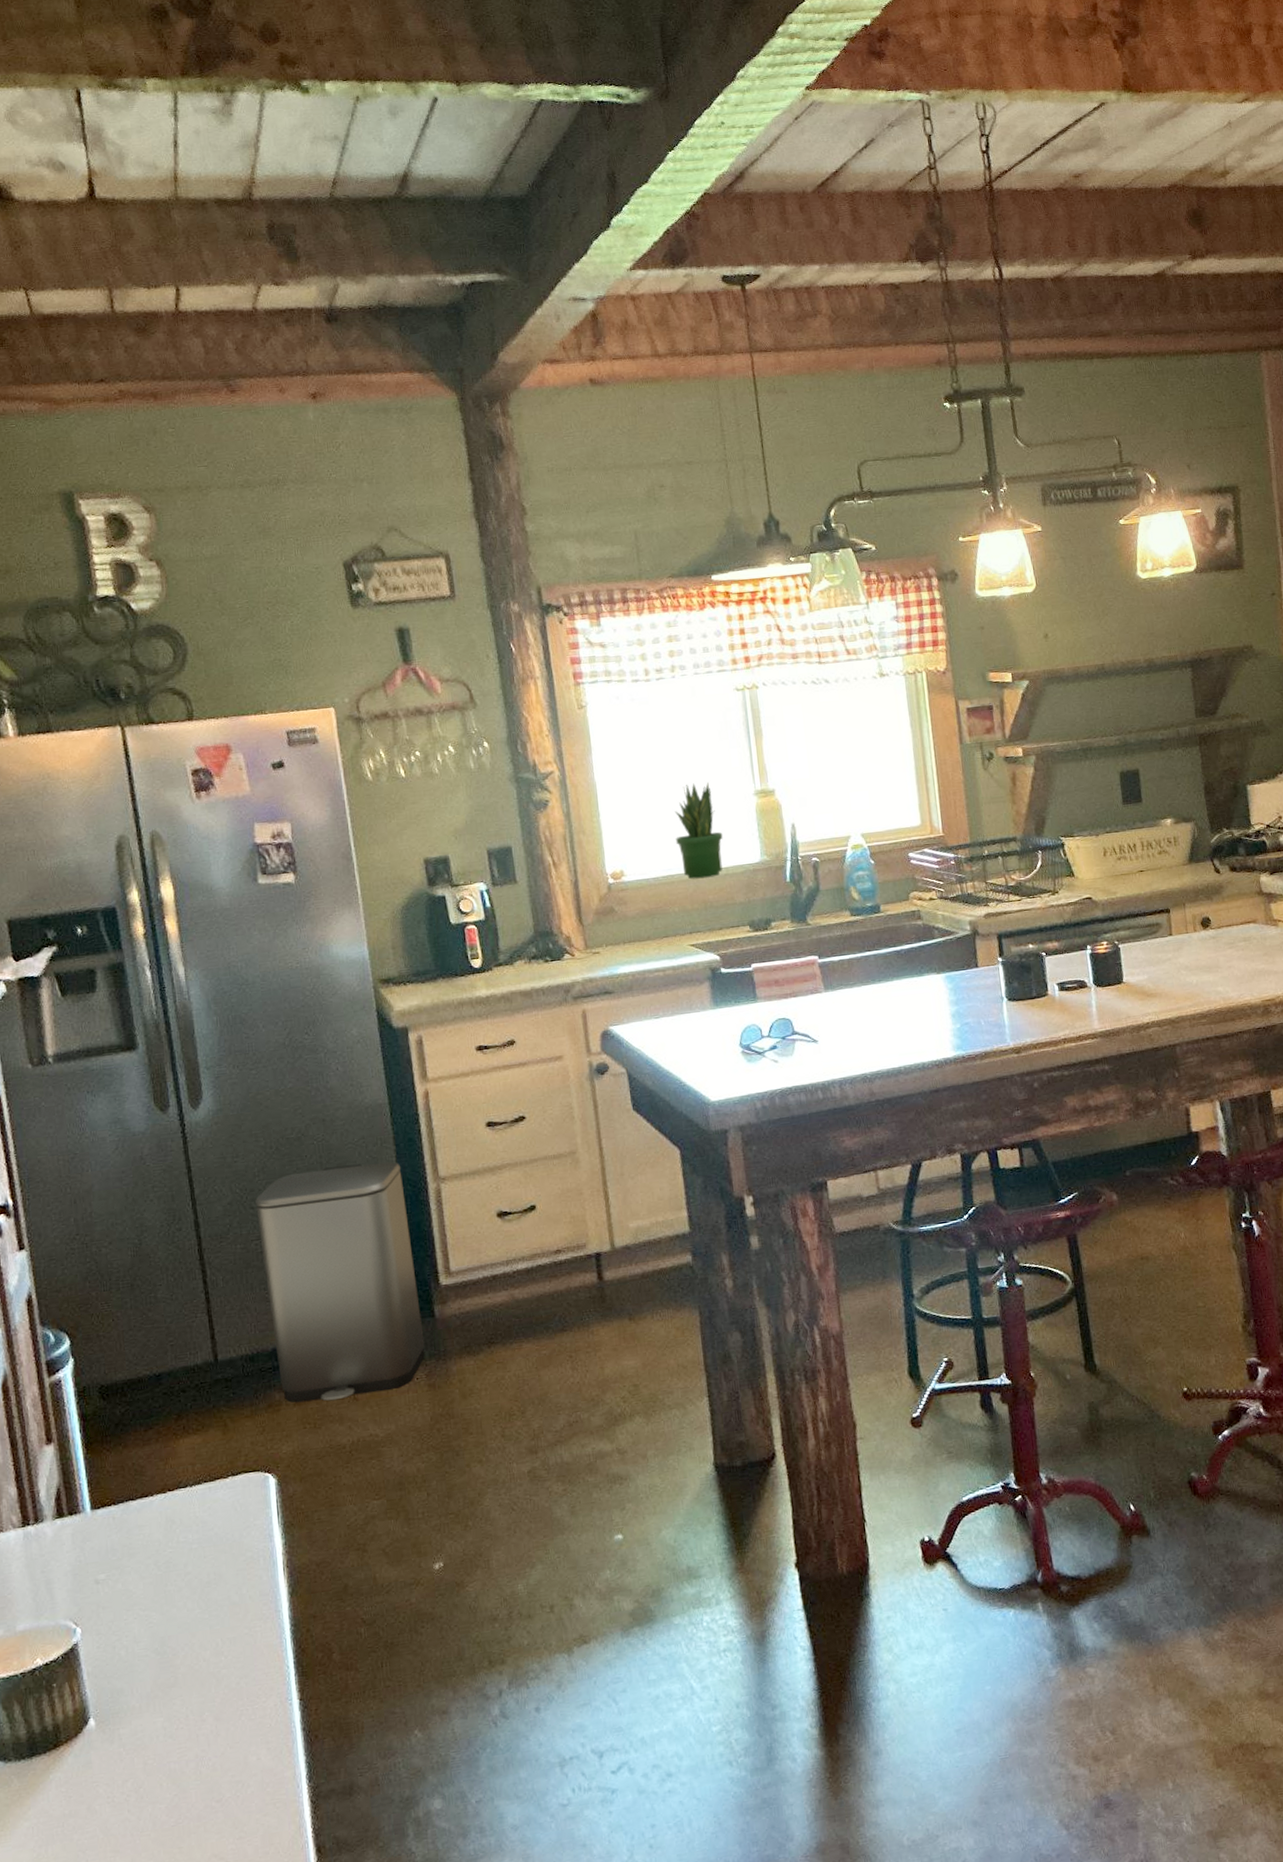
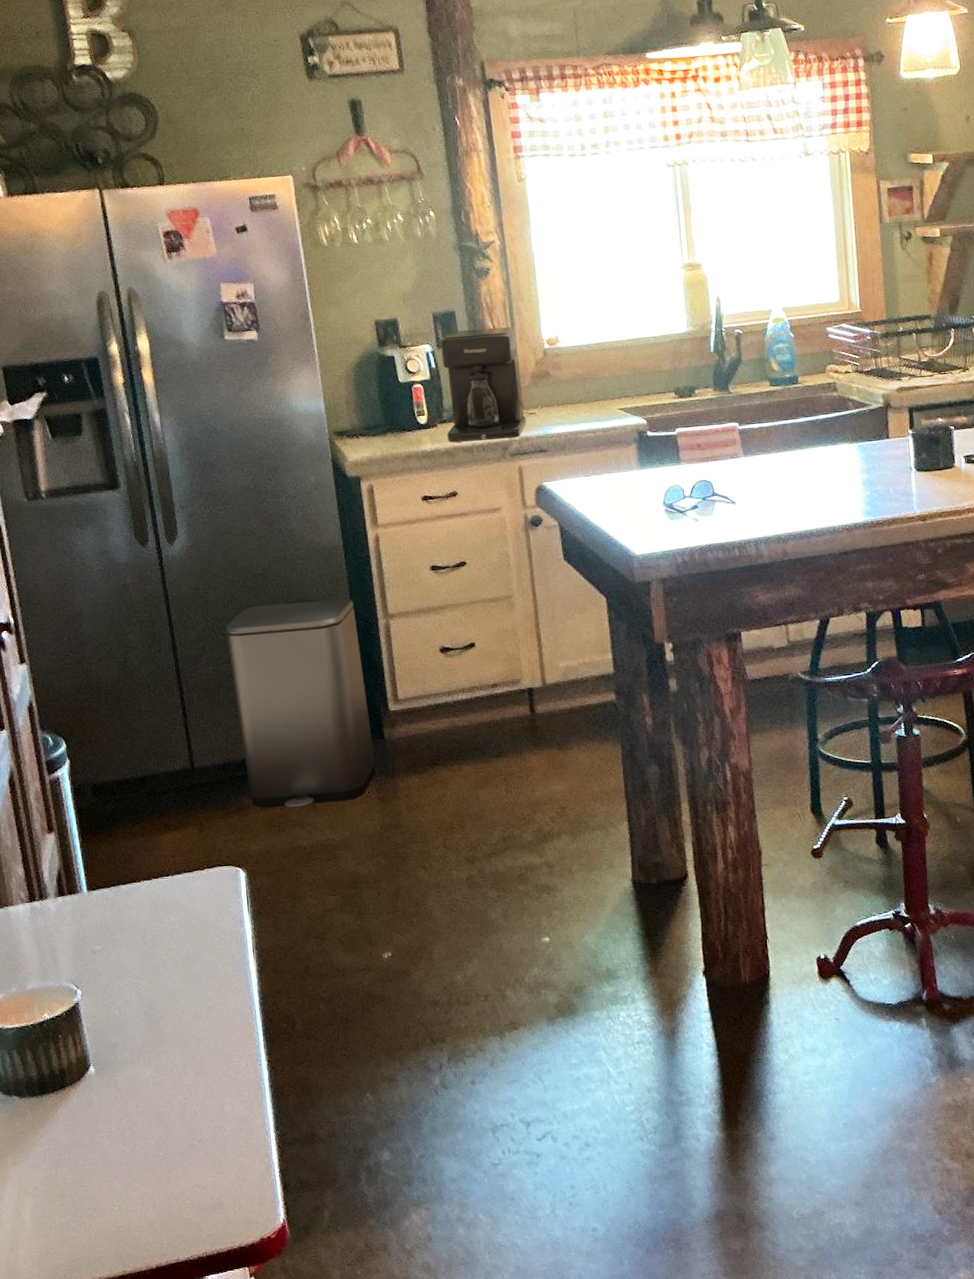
coffee maker: none [496,861,590,988] -> present [440,326,526,443]
planter: present [674,783,723,880] -> none [606,255,652,347]

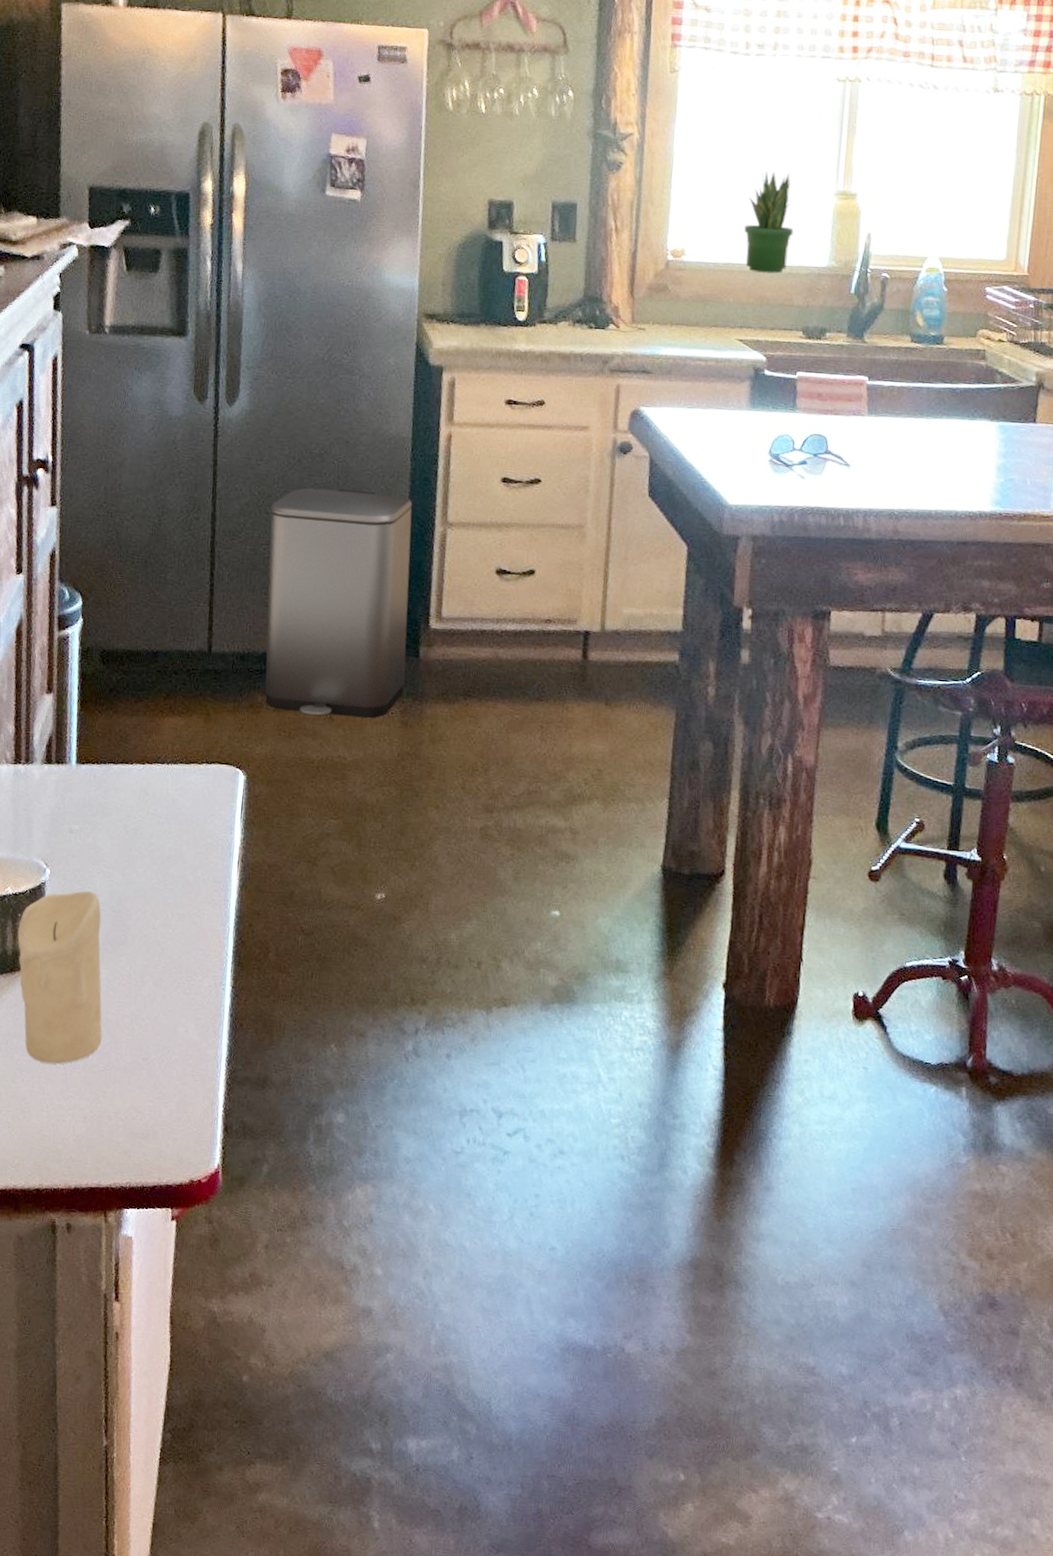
candle: none [61,1002,157,1163] -> present [17,891,102,1064]
coffee maker: present [440,326,526,443] -> none [545,224,639,353]
planter: none [606,255,652,347] -> present [744,171,794,274]

